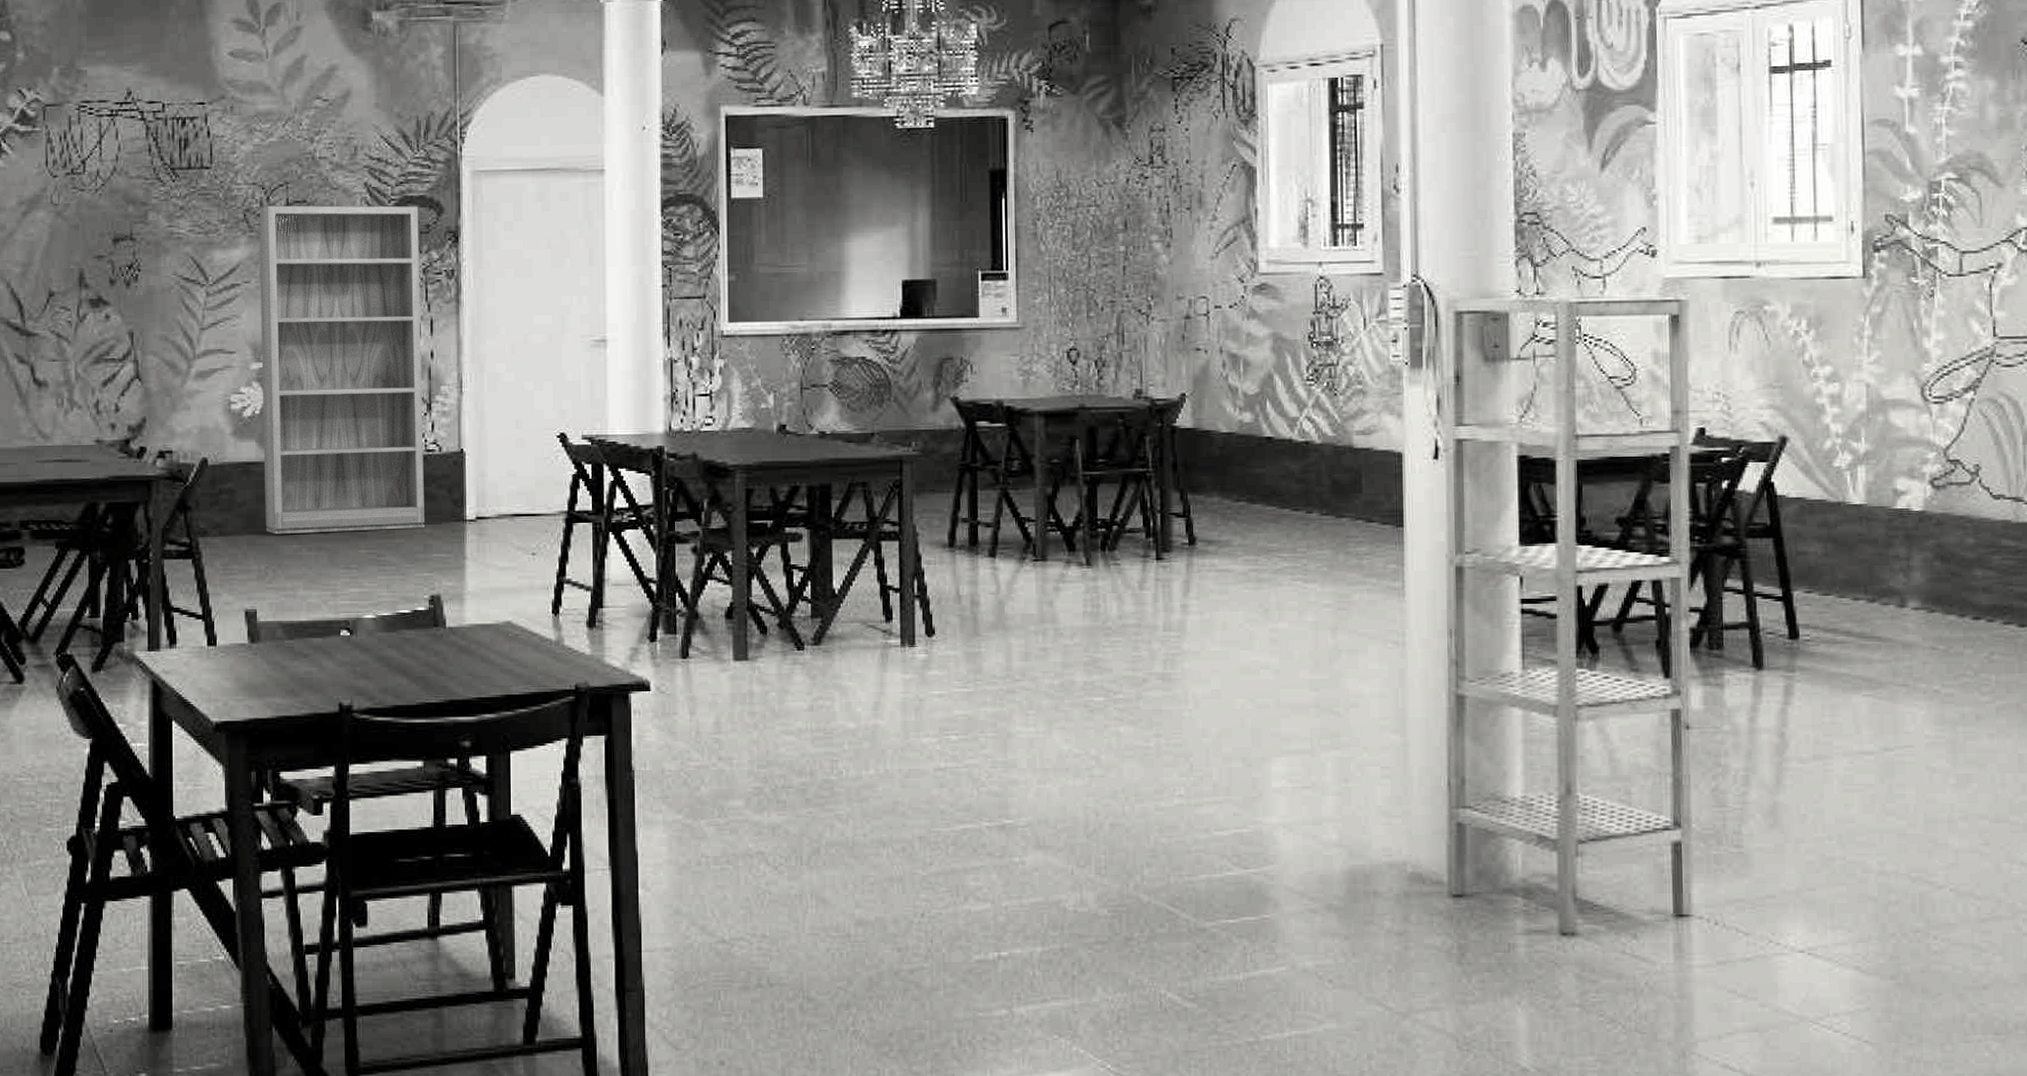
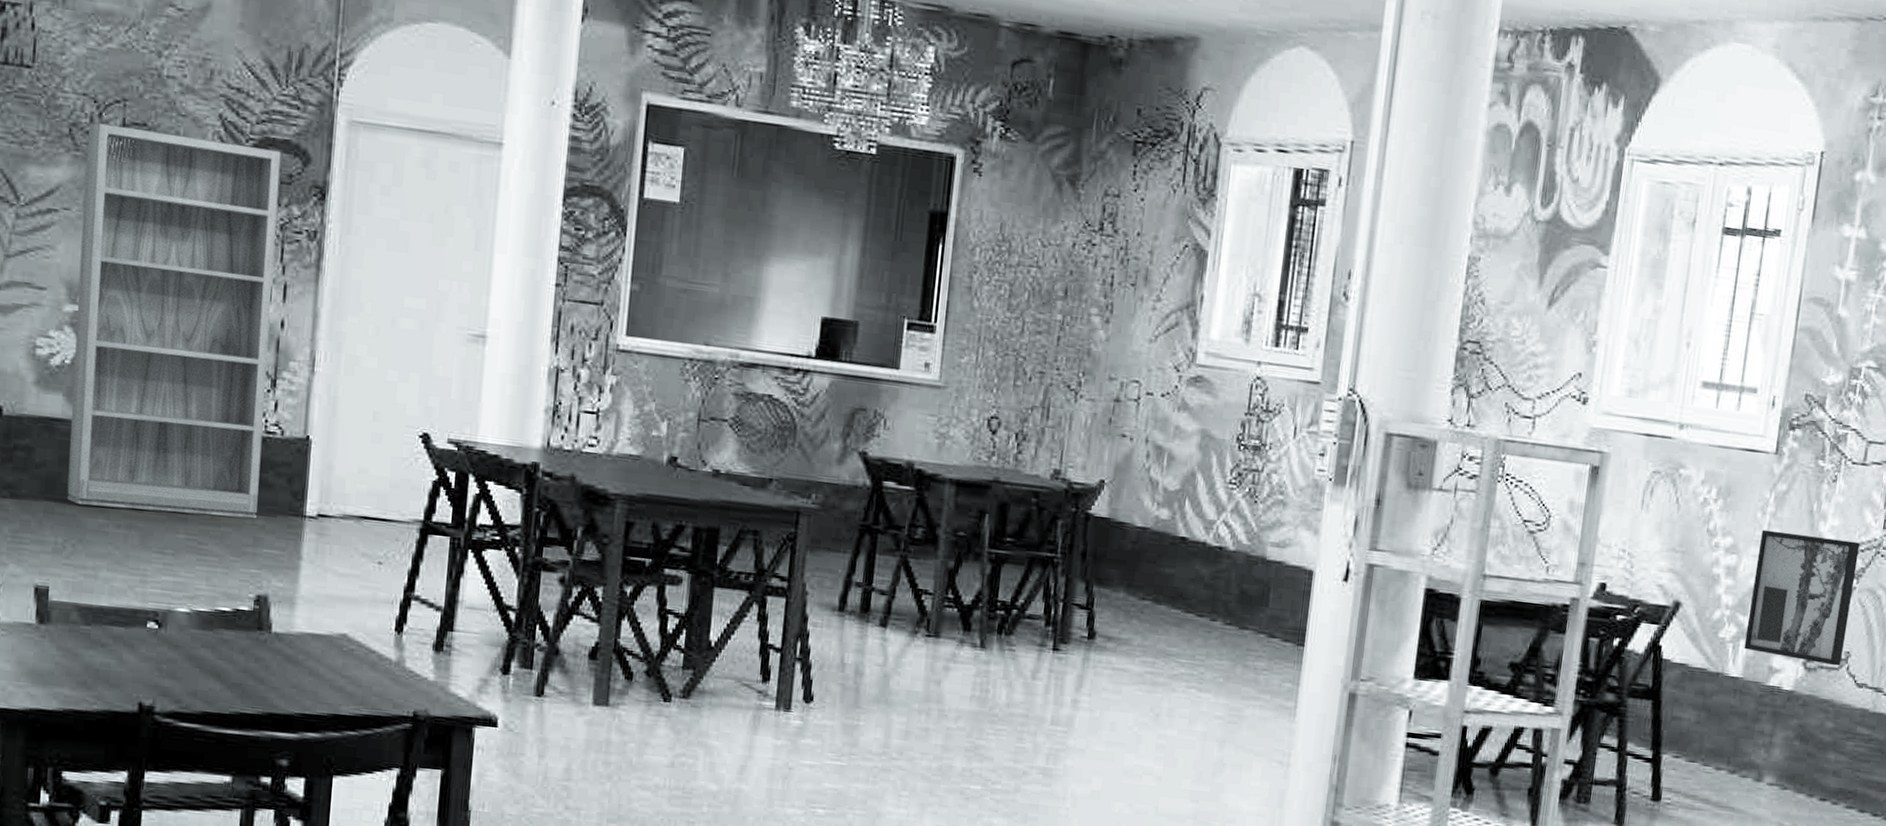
wall art: none [1861,353,1972,481] -> present [1744,529,1860,666]

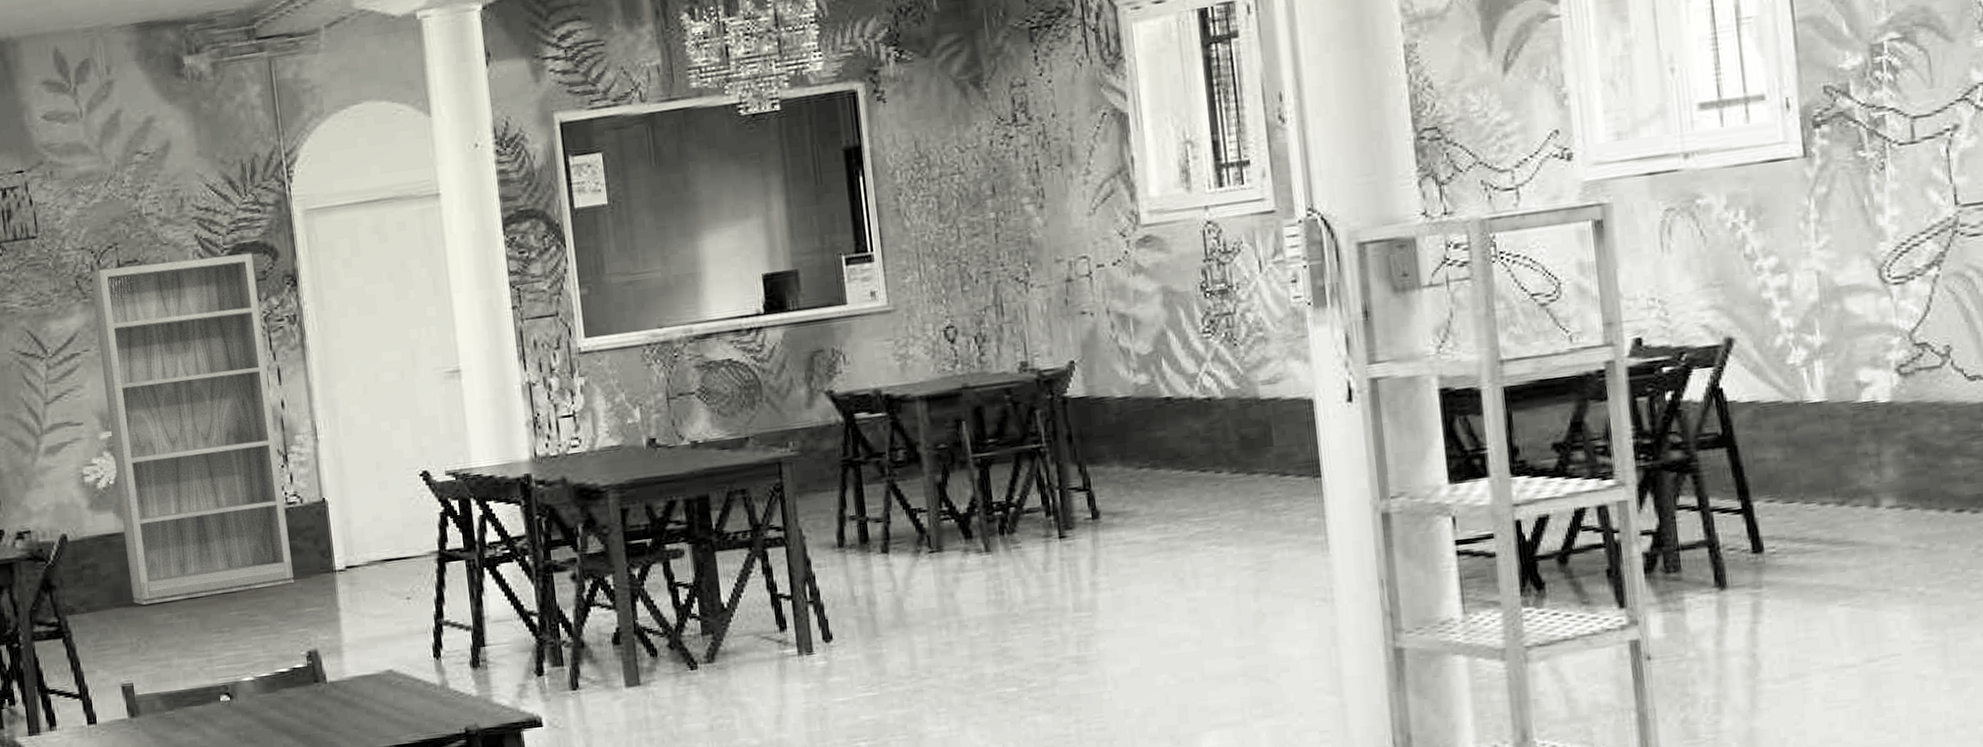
wall art: present [1744,529,1860,666] -> none [1809,226,1942,371]

